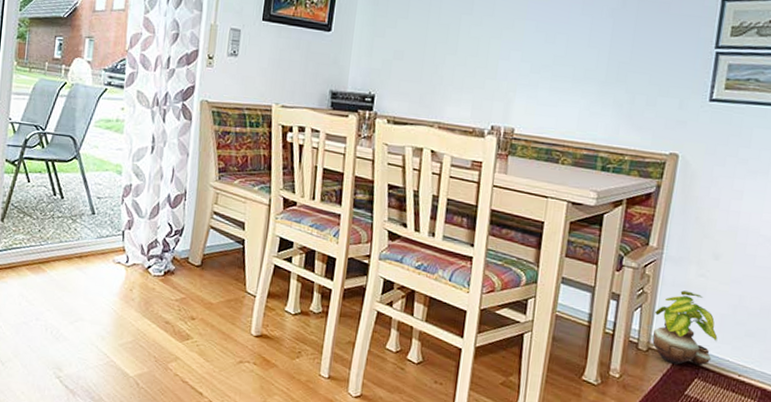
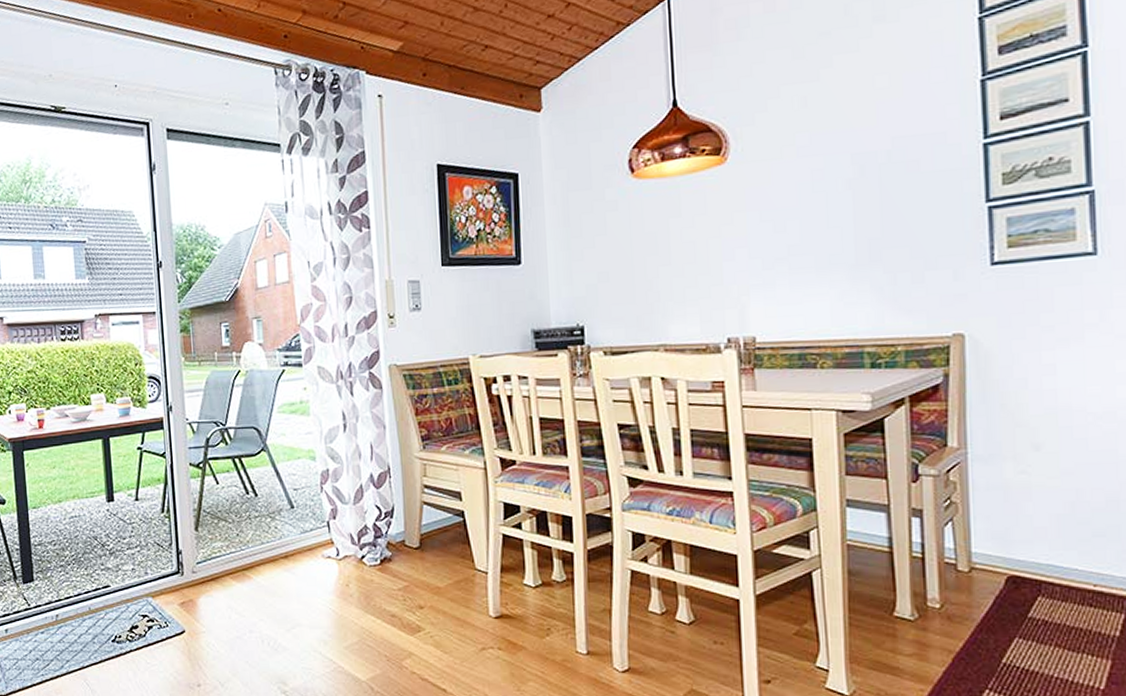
potted plant: present [652,290,718,366] -> none [971,493,1058,583]

